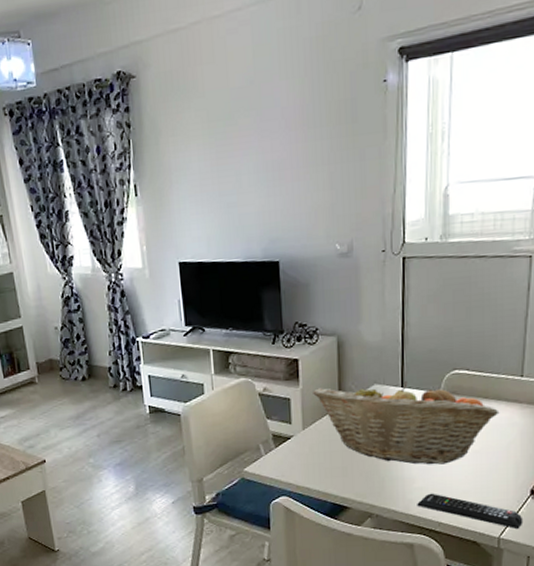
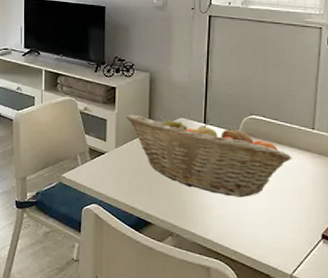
remote control: present [417,493,523,530] -> none [215,222,315,270]

